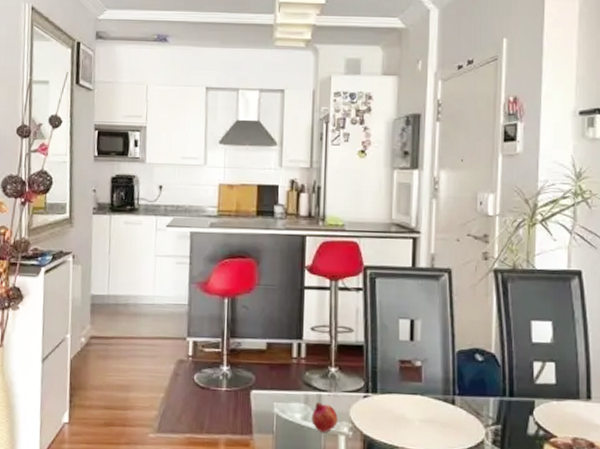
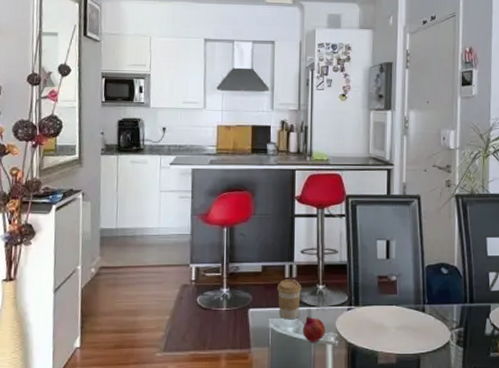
coffee cup: none [283,359,312,405] -> present [277,279,302,320]

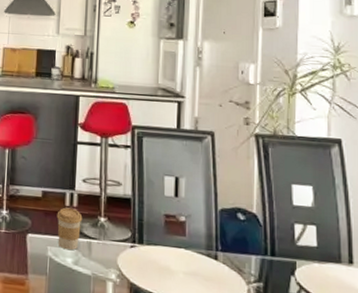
fruit: present [302,316,325,342] -> none [82,249,106,278]

